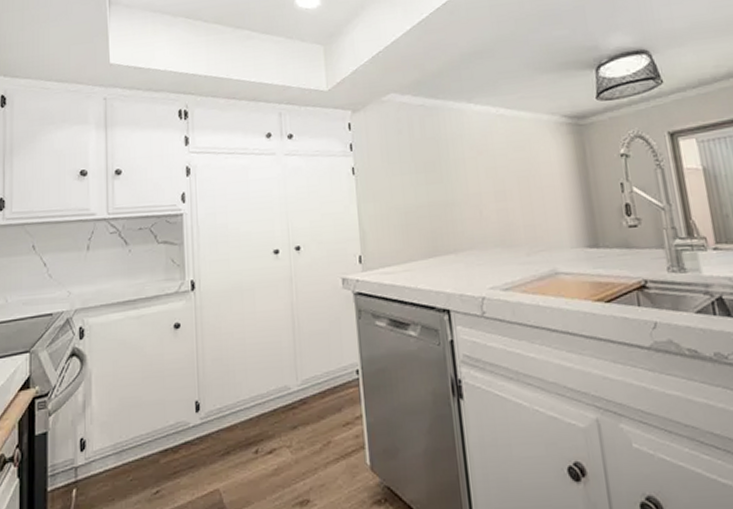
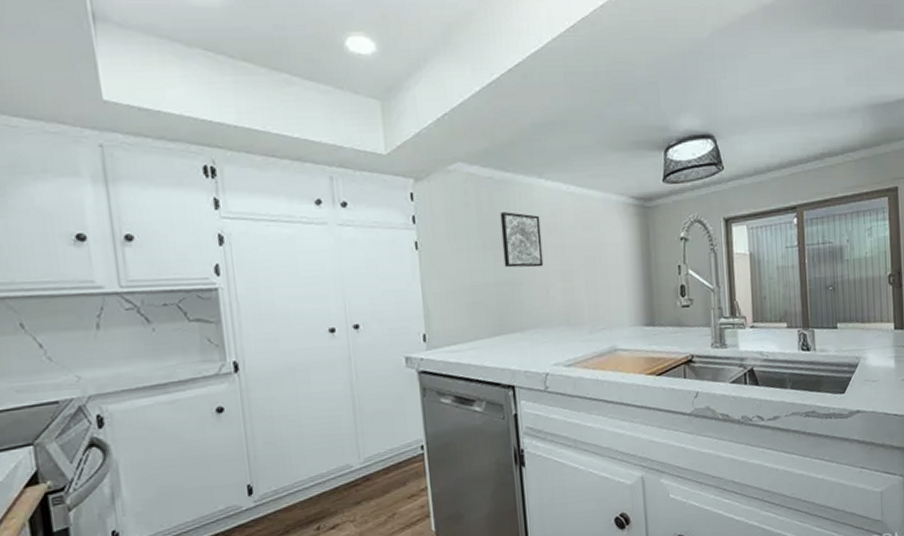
wall art: none [431,136,476,190] -> present [500,212,544,268]

